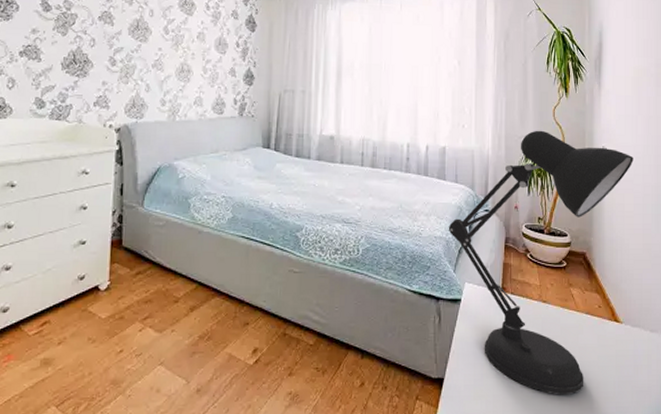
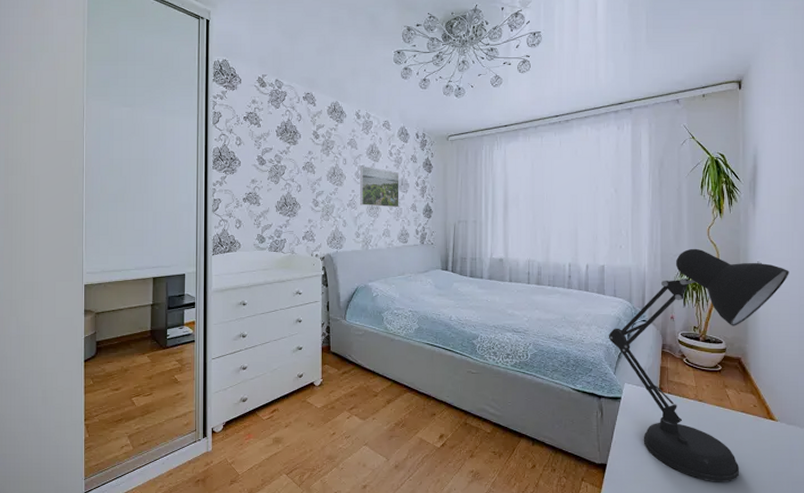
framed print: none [168,19,217,72] -> present [360,165,399,208]

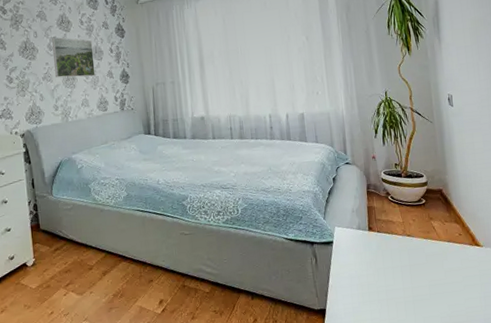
desk lamp: present [608,248,789,483] -> none [314,87,479,313]

